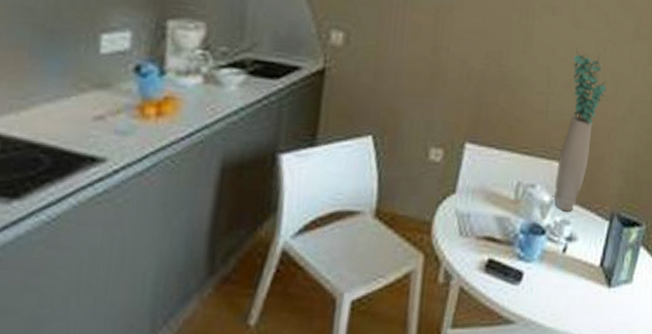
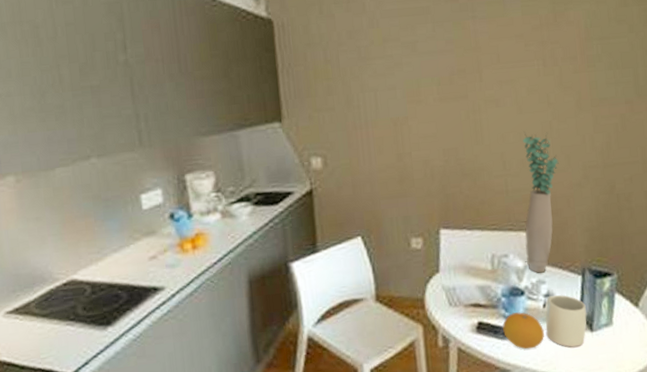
fruit: none [514,254,559,299] -> present [502,312,544,349]
mug: none [560,239,608,303] -> present [545,295,587,348]

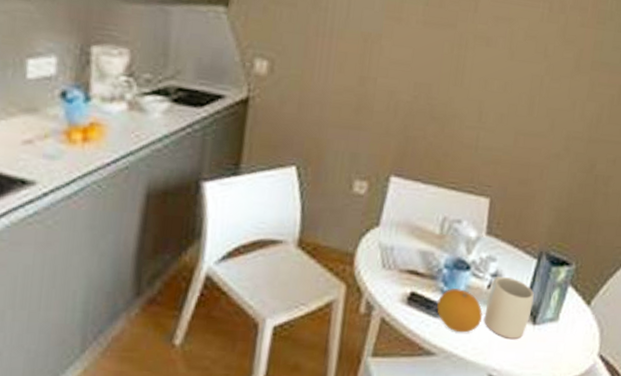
vase: present [523,131,559,274] -> none [480,81,542,250]

